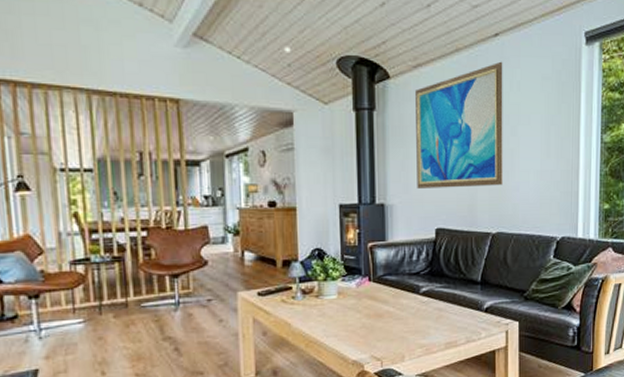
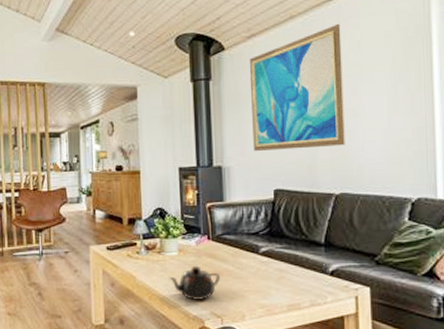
teapot: none [327,308,380,346] -> present [168,265,220,301]

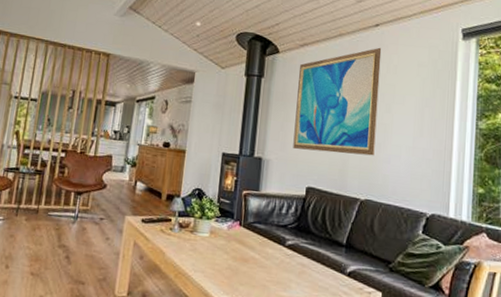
teapot: present [168,265,220,301] -> none [197,249,246,286]

